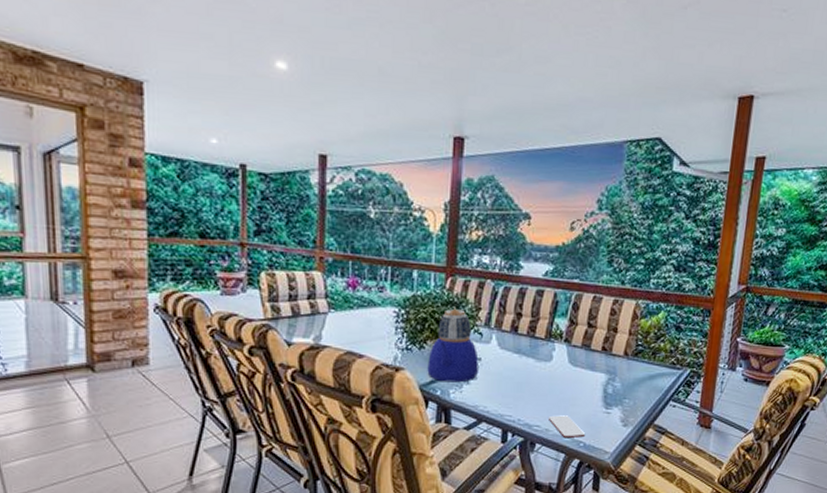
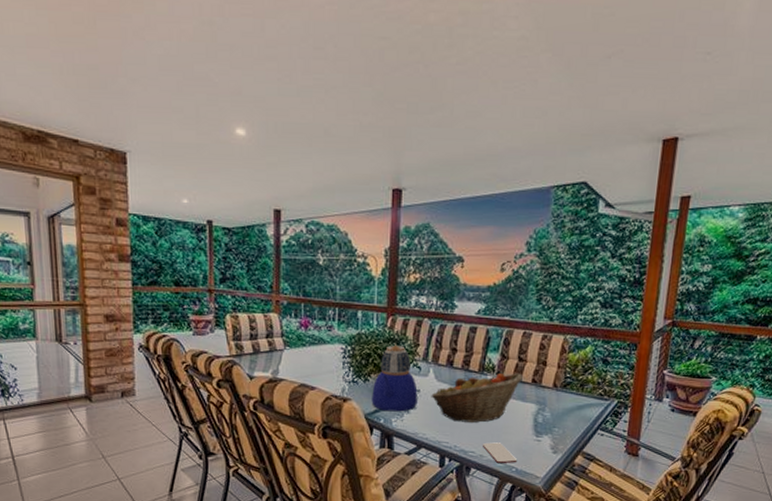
fruit basket: none [493,340,593,394] -> present [431,373,524,423]

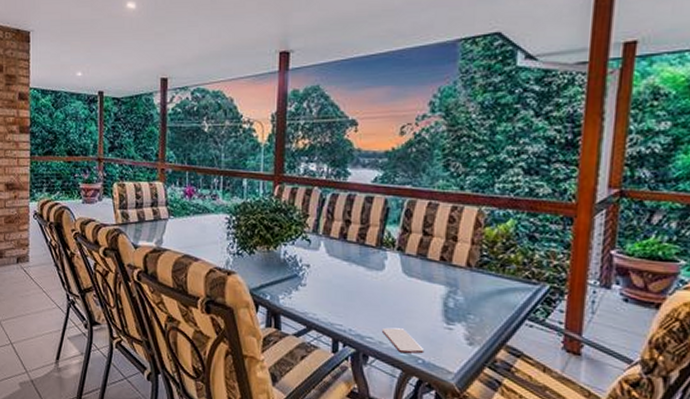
teapot: present [371,343,418,412] -> none [257,213,307,289]
fruit basket: present [431,373,524,423] -> none [322,249,430,304]

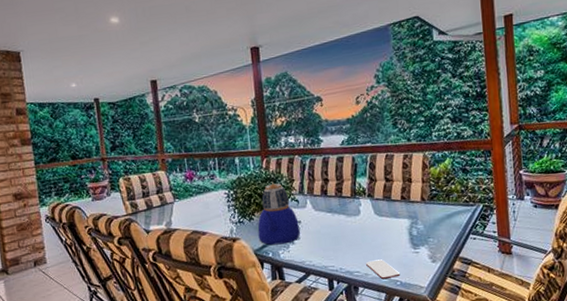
teapot: none [257,213,307,289] -> present [257,182,300,245]

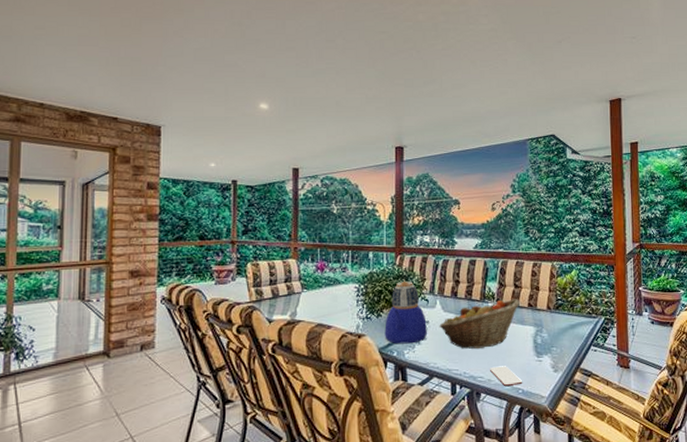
fruit basket: none [311,192,393,246] -> present [439,299,521,349]

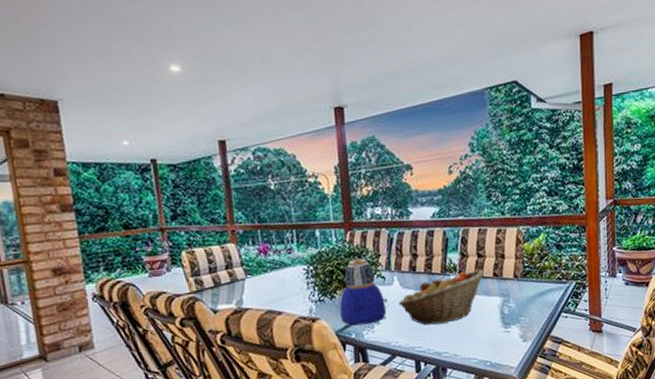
smartphone: present [490,366,522,387] -> none [455,339,490,361]

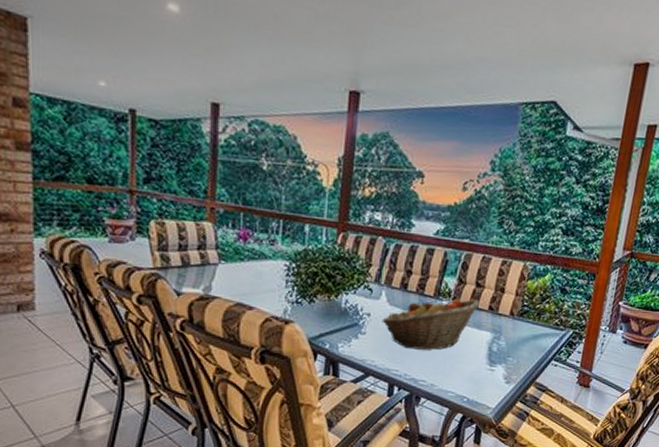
teapot: present [339,256,386,326] -> none [316,262,368,337]

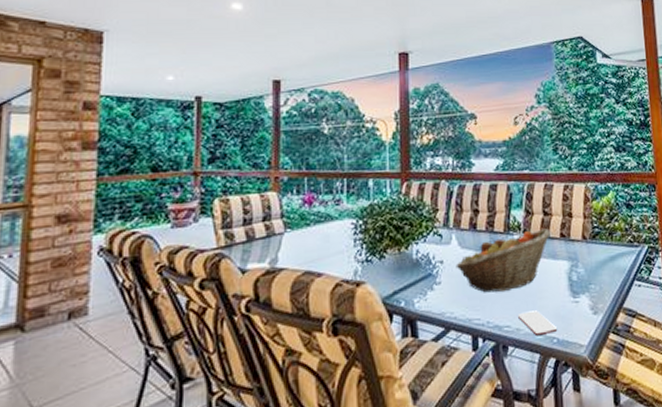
smartphone: none [434,371,469,394] -> present [518,310,556,337]

